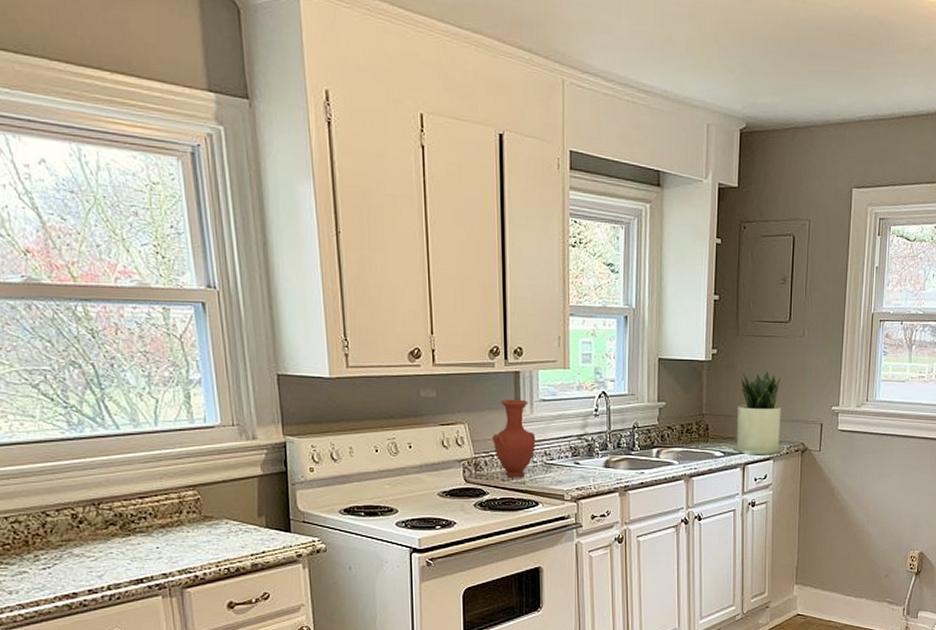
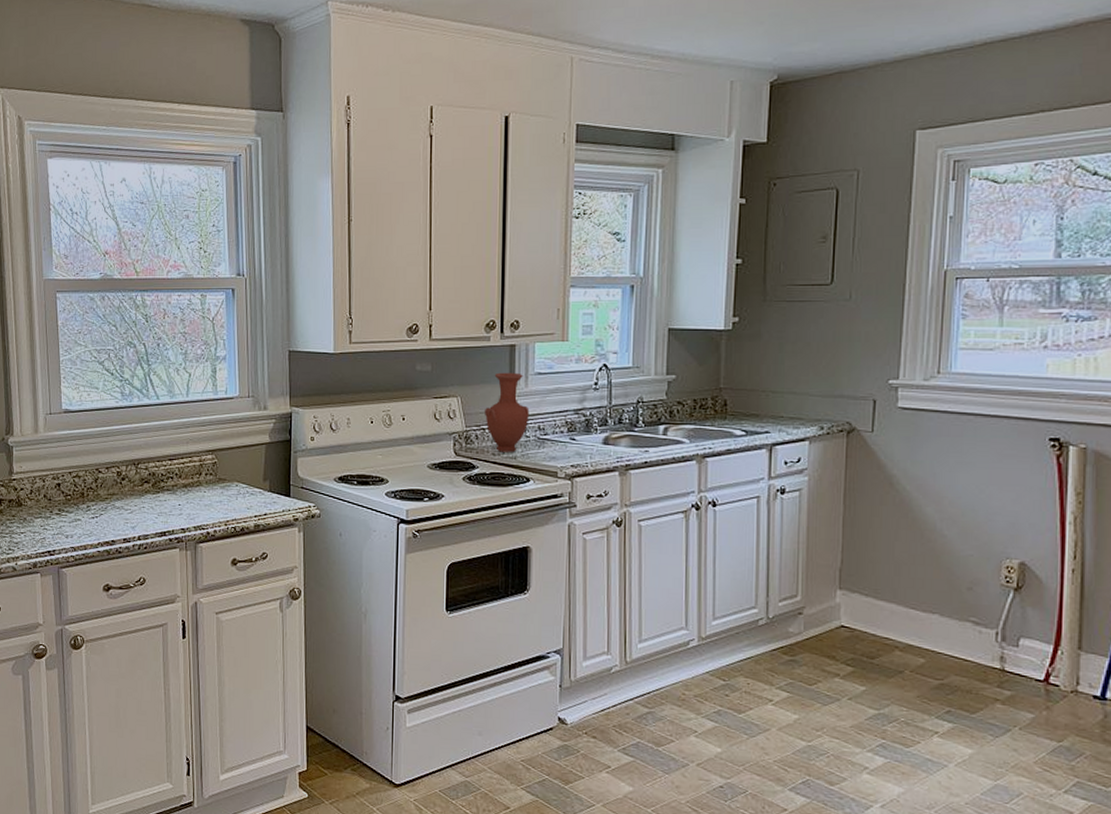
planter: present [732,372,784,455] -> none [755,341,824,436]

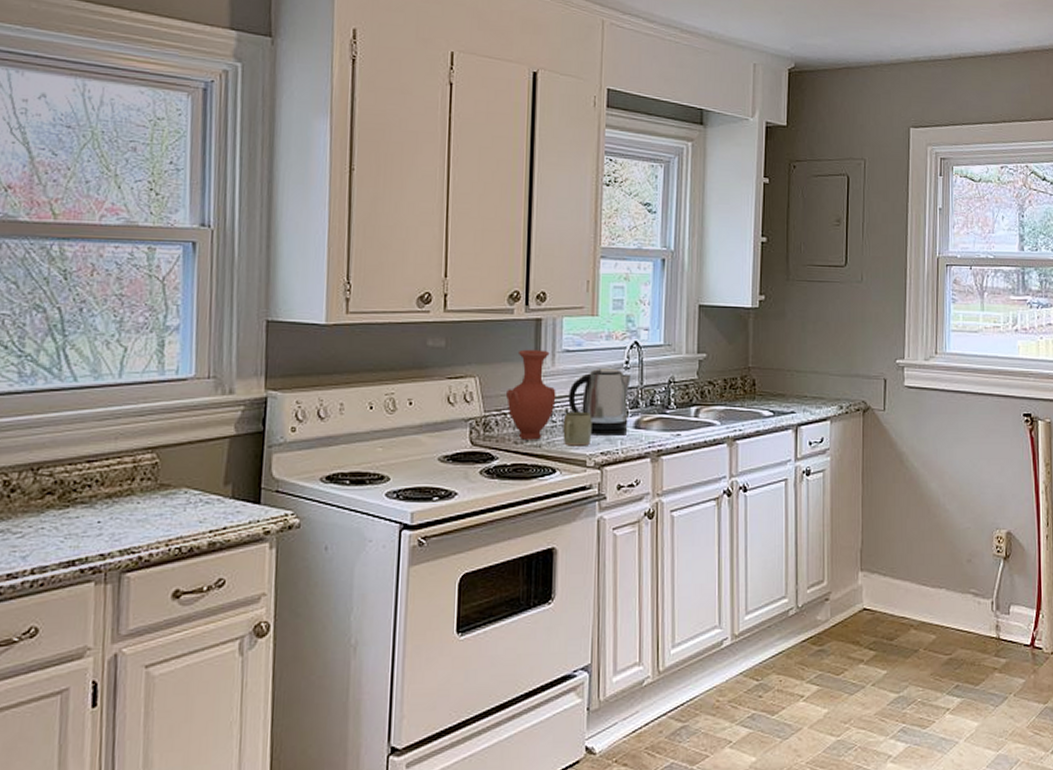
mug: none [536,427,563,459] -> present [563,411,592,446]
kettle: none [541,388,600,452] -> present [568,367,631,437]

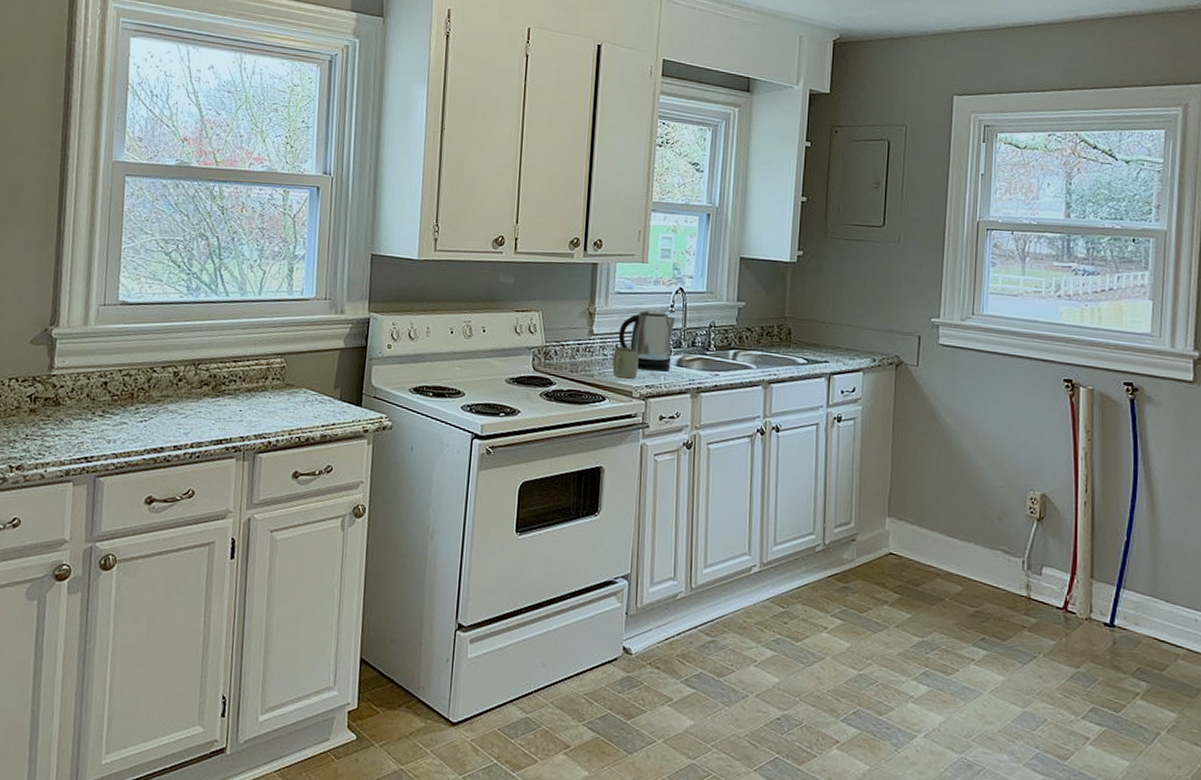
vase: present [506,349,556,440] -> none [565,289,608,370]

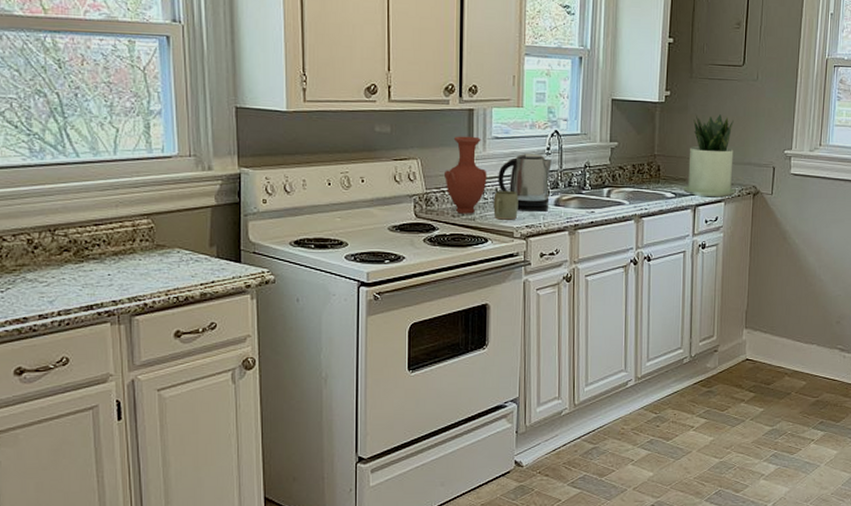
vase: none [565,289,608,370] -> present [445,136,487,214]
planter: none [816,276,876,367] -> present [683,114,736,198]

